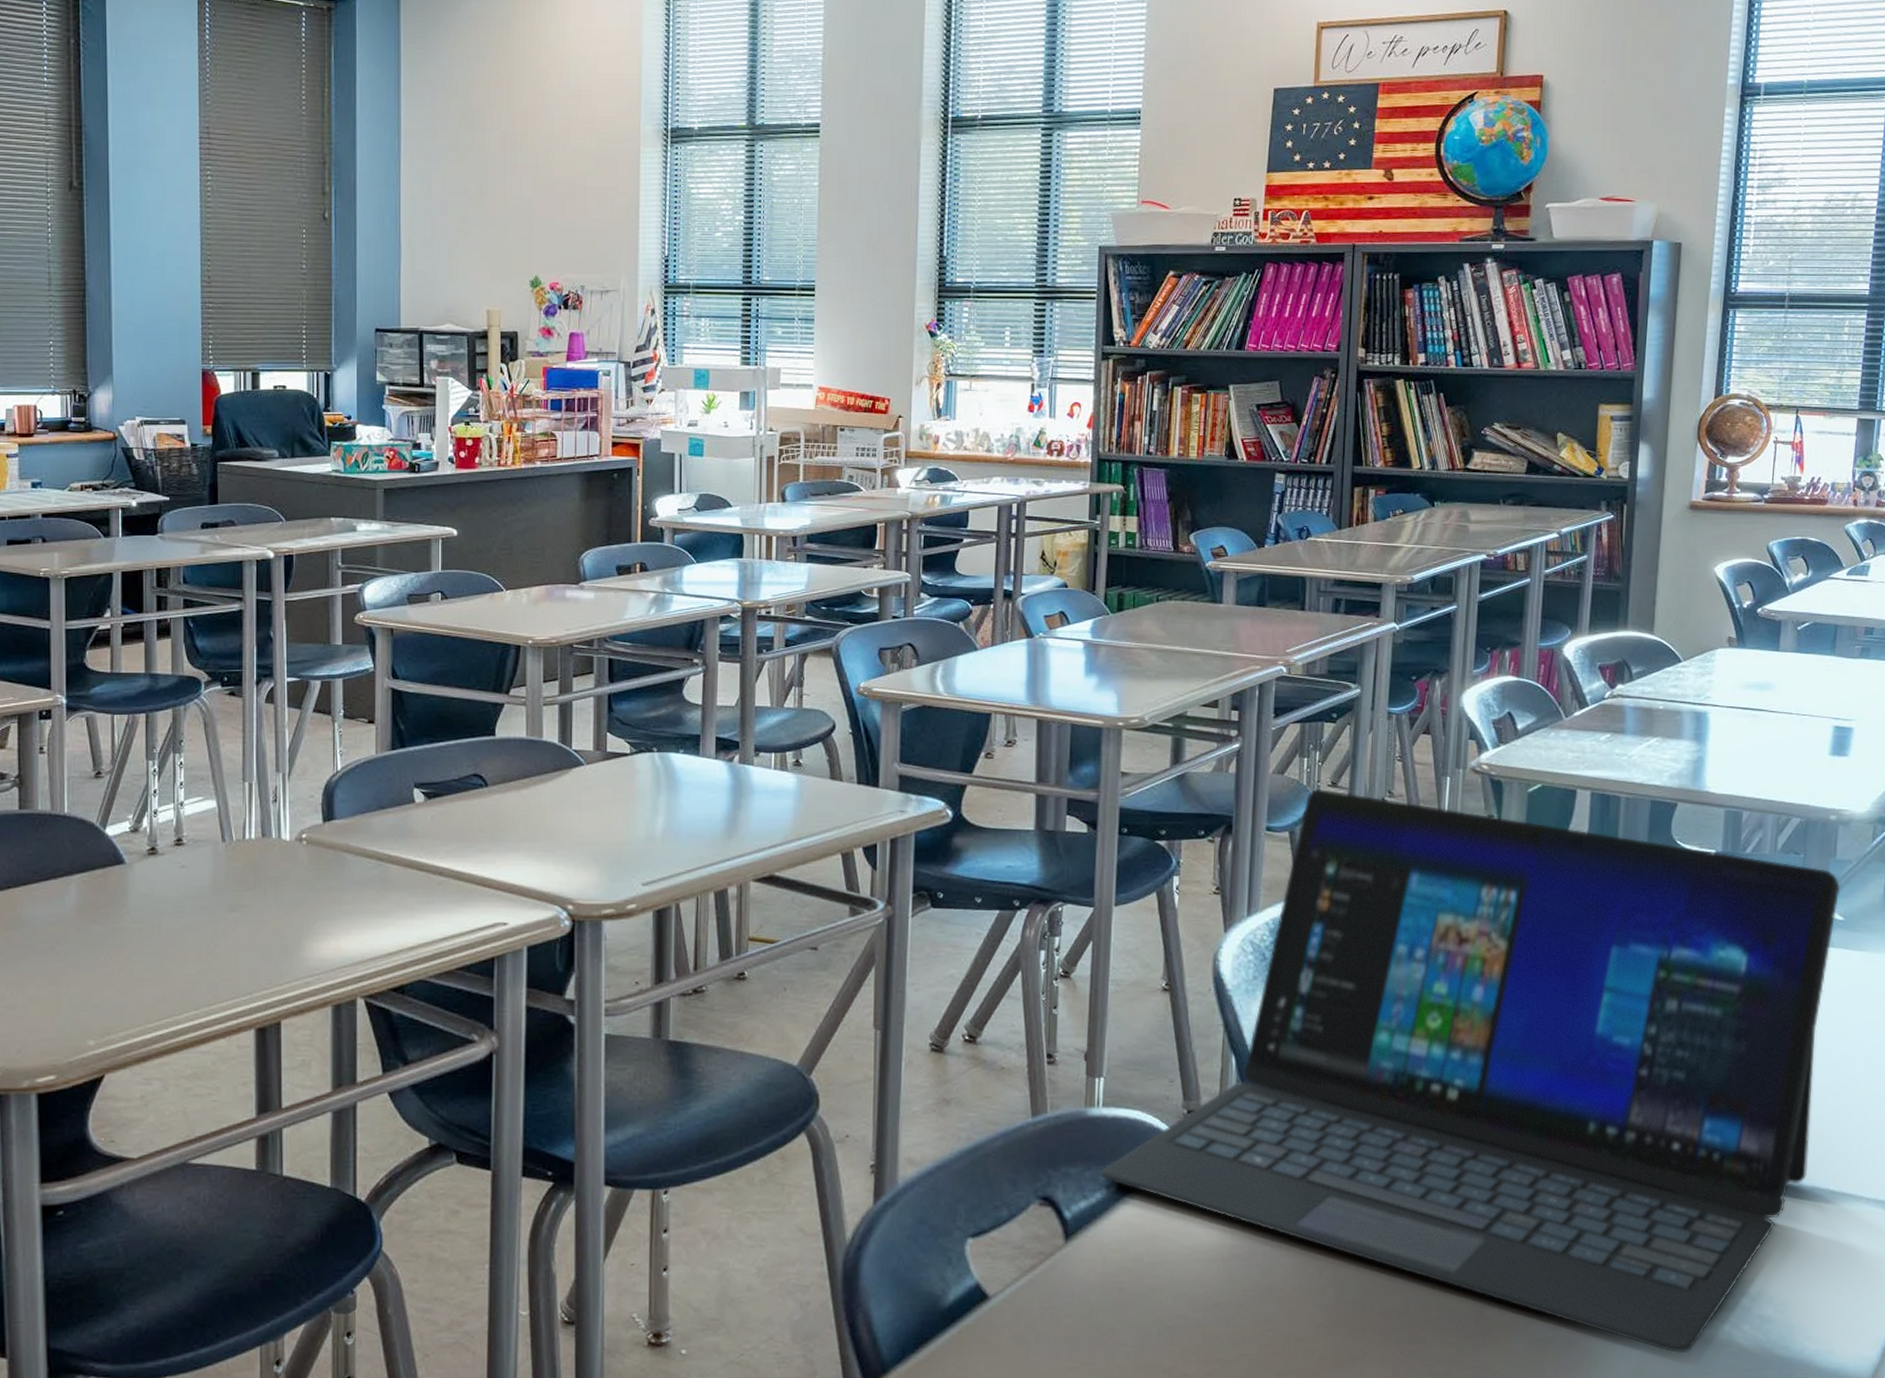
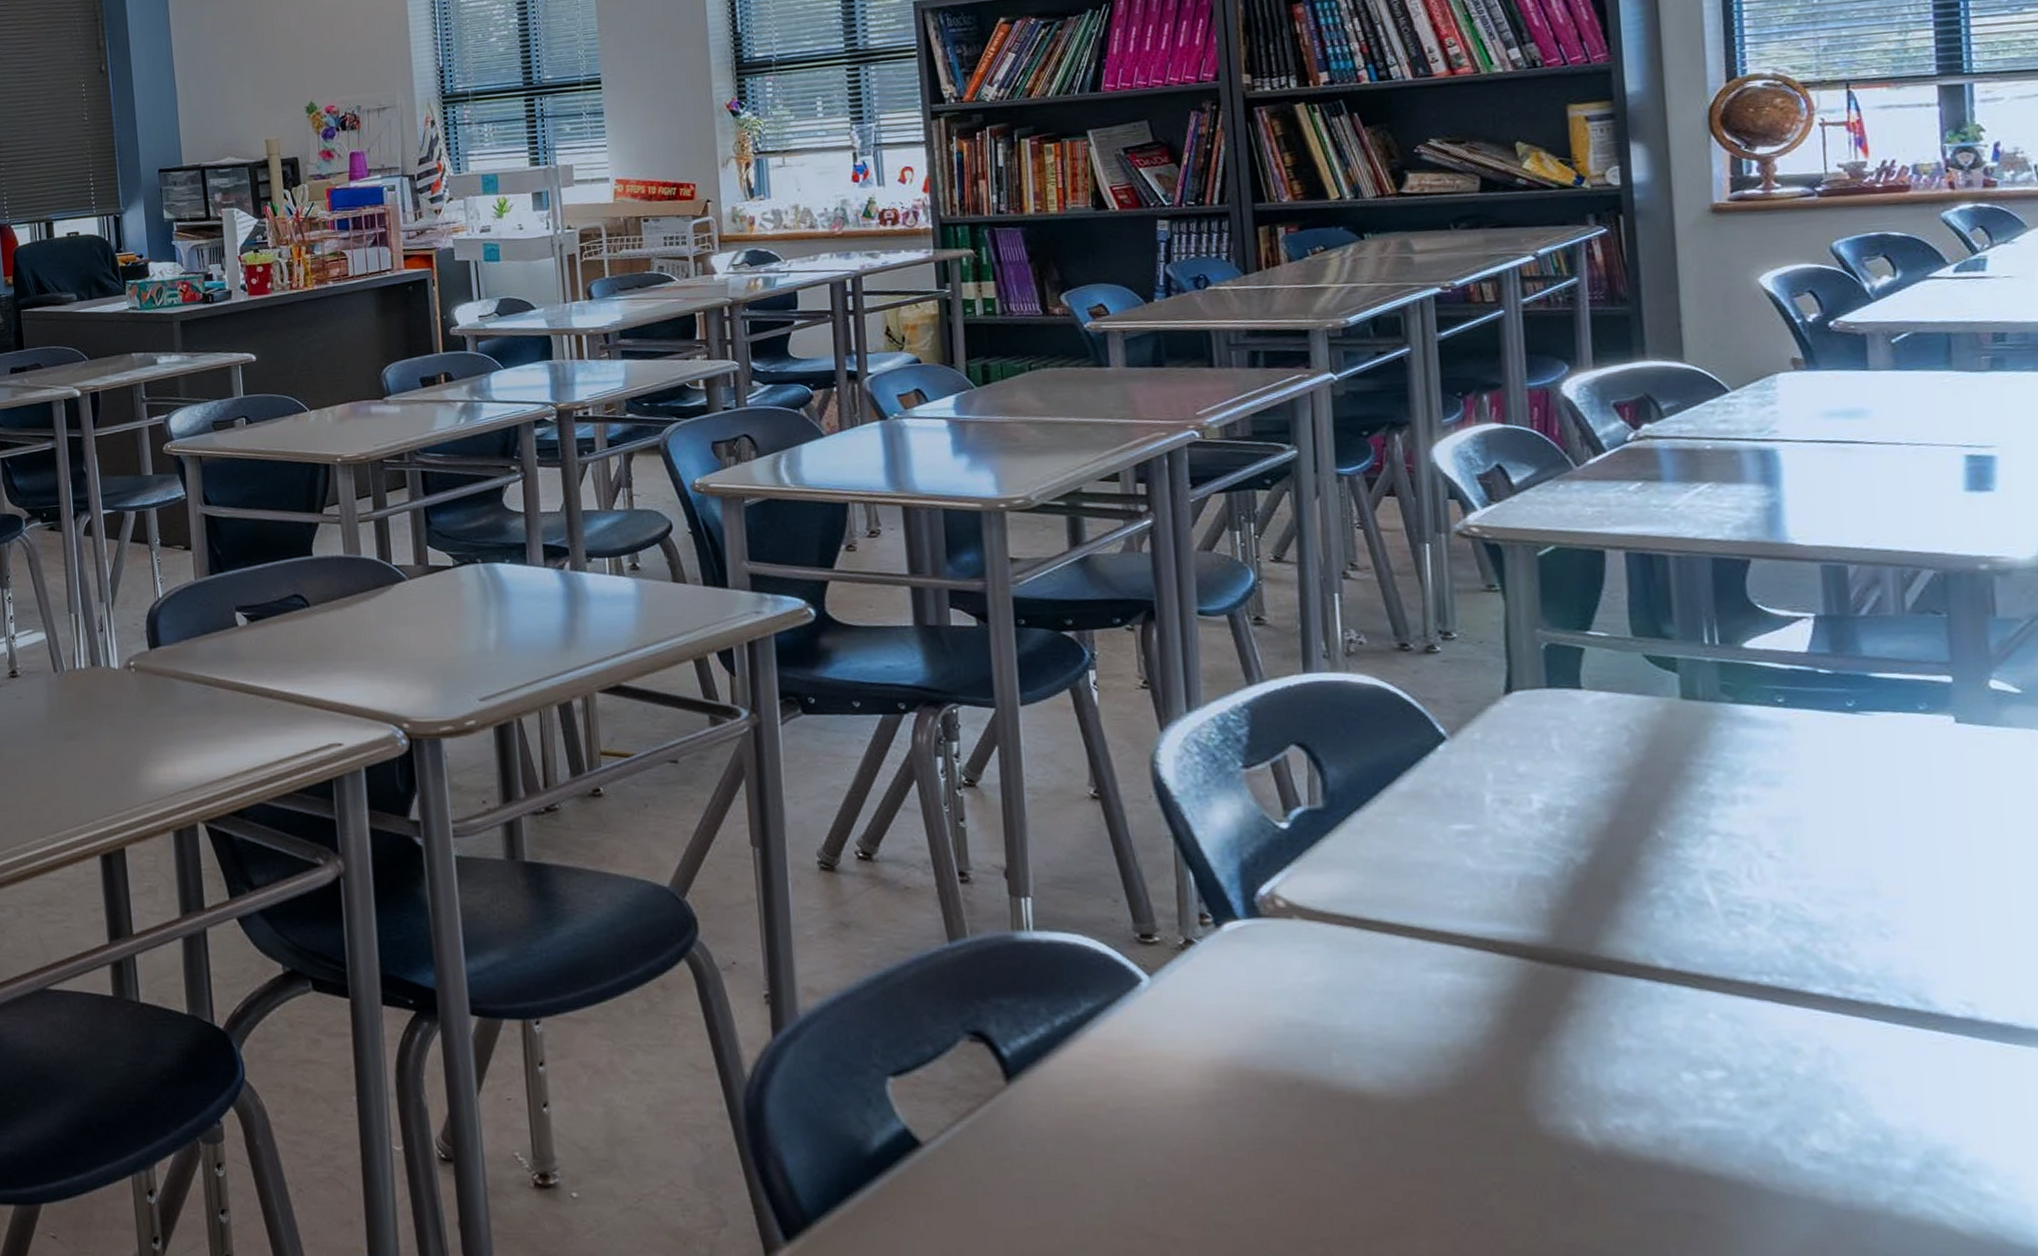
laptop: present [1100,788,1841,1354] -> none [1040,564,2019,1237]

